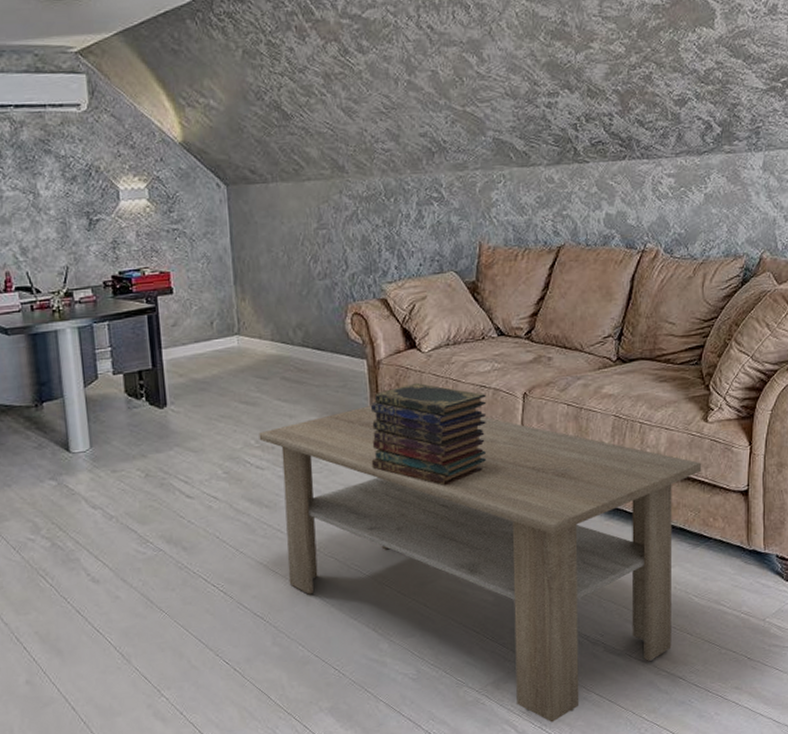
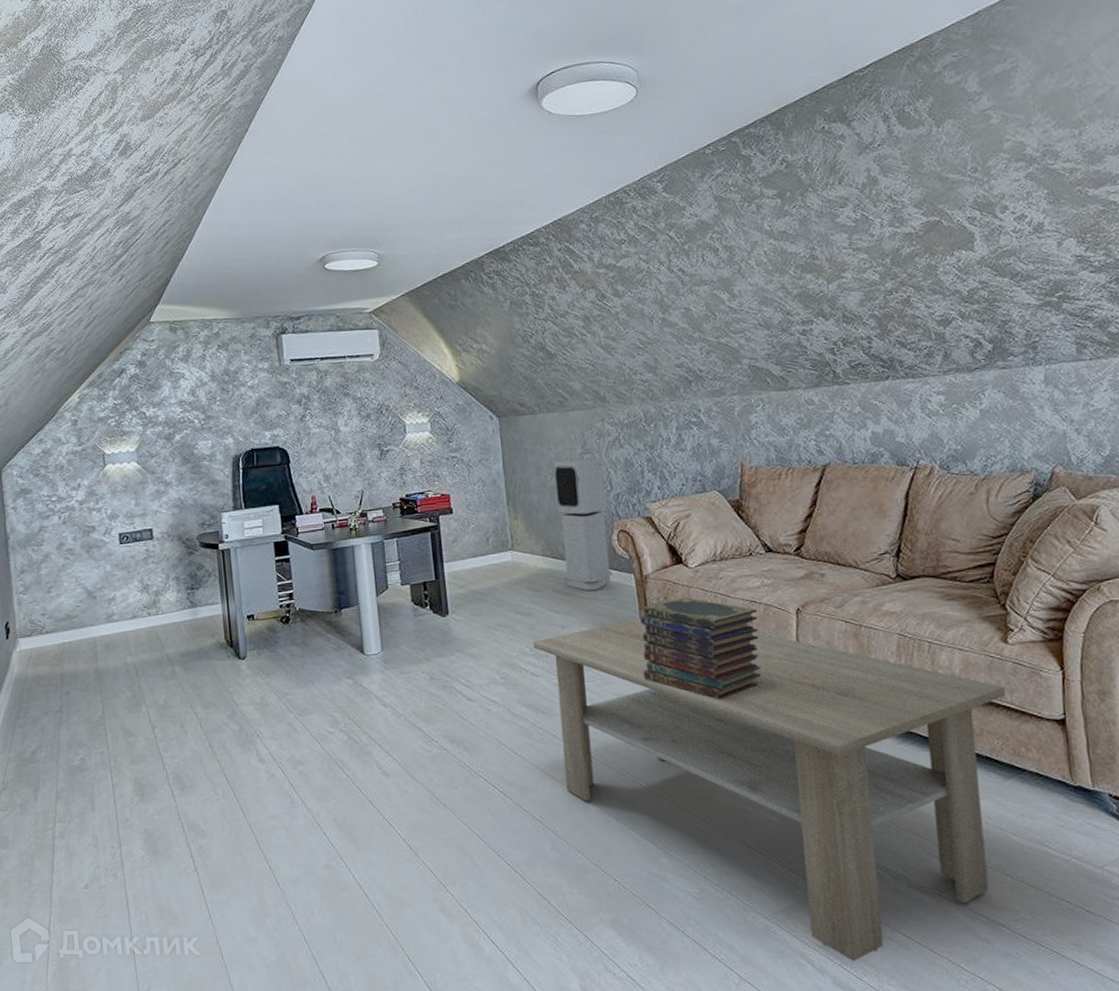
air purifier: none [287,233,344,378] -> present [554,457,612,591]

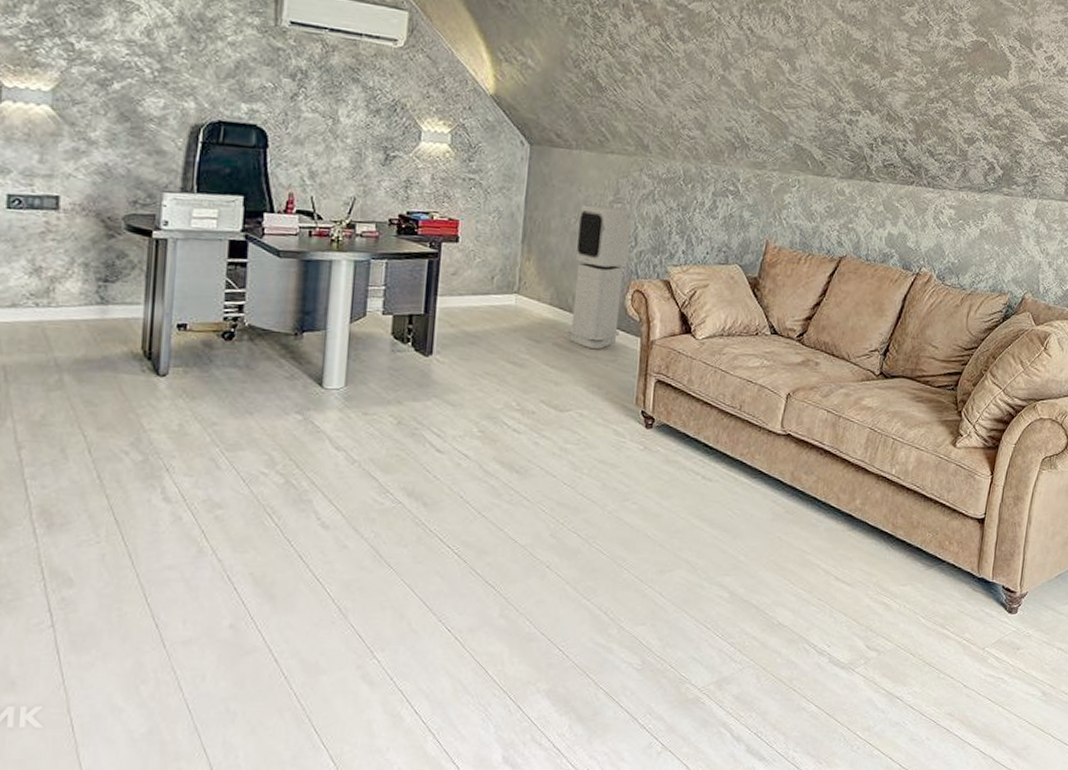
coffee table: present [533,618,1007,961] -> none [521,384,946,730]
book stack: present [640,597,761,700] -> none [629,368,752,476]

